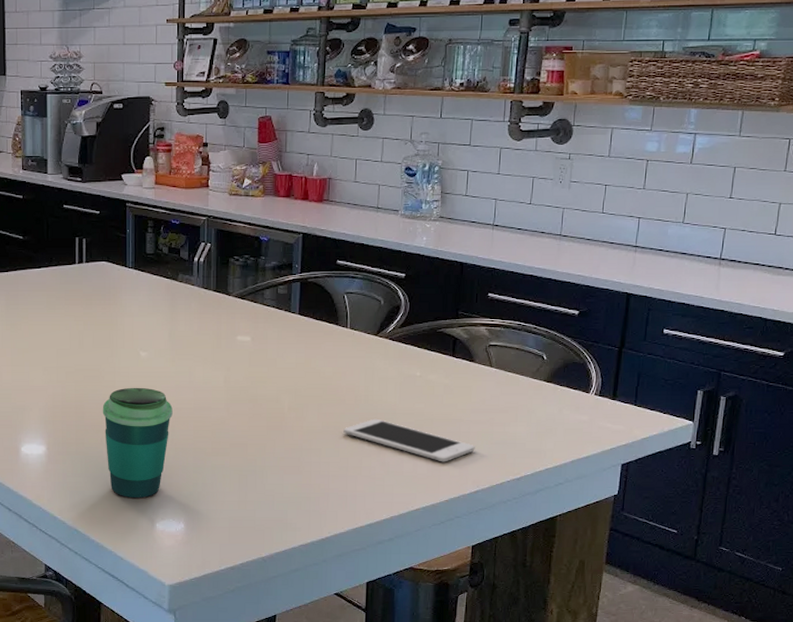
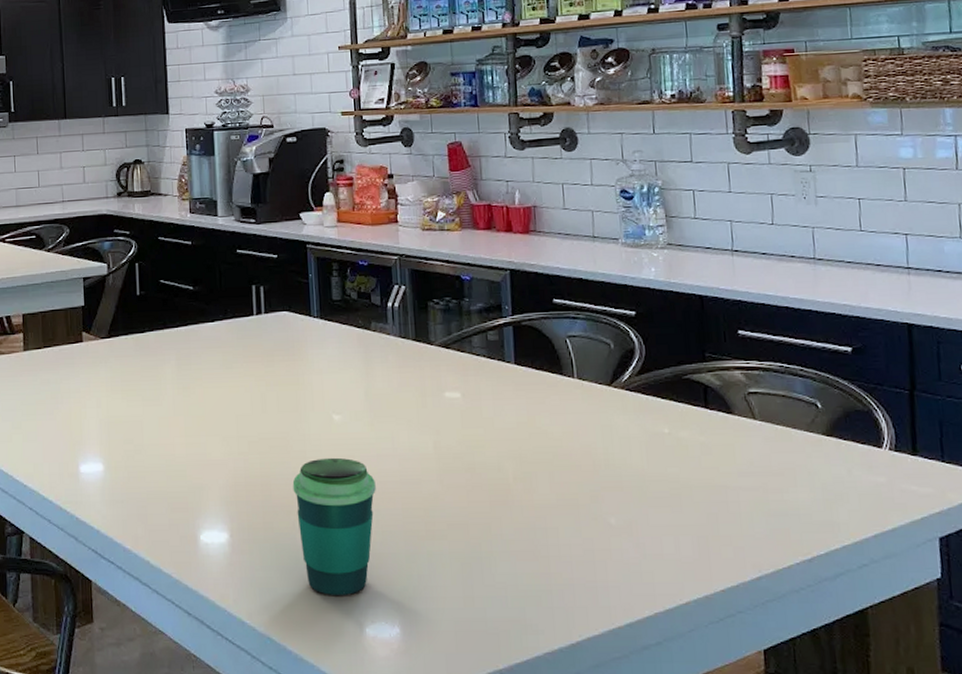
cell phone: present [343,418,475,462] -> none [583,487,750,541]

